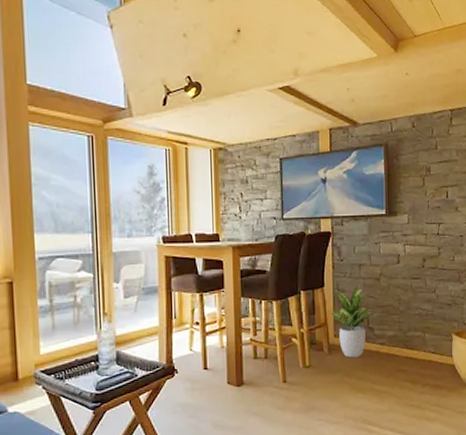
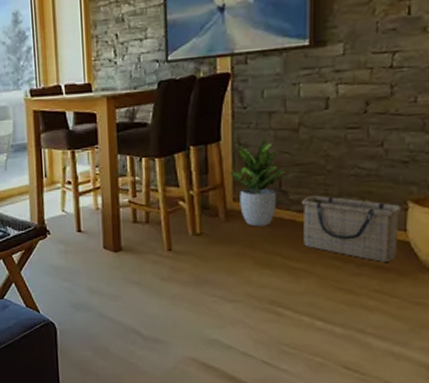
basket: none [383,330,449,382] -> present [301,195,402,262]

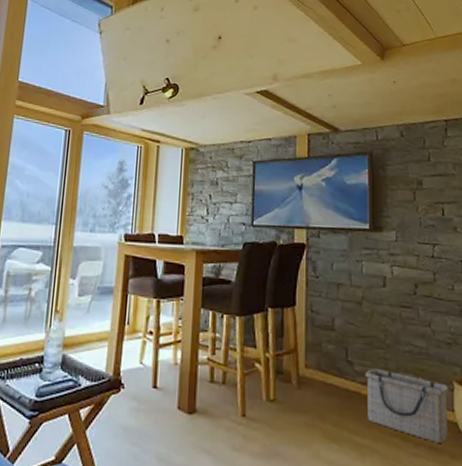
potted plant: present [230,137,293,227] -> none [303,307,357,397]

